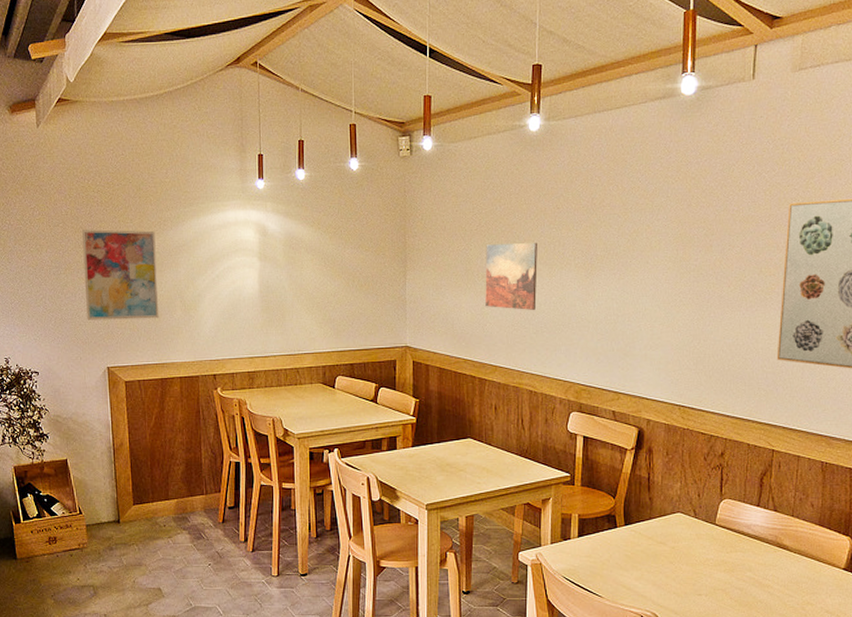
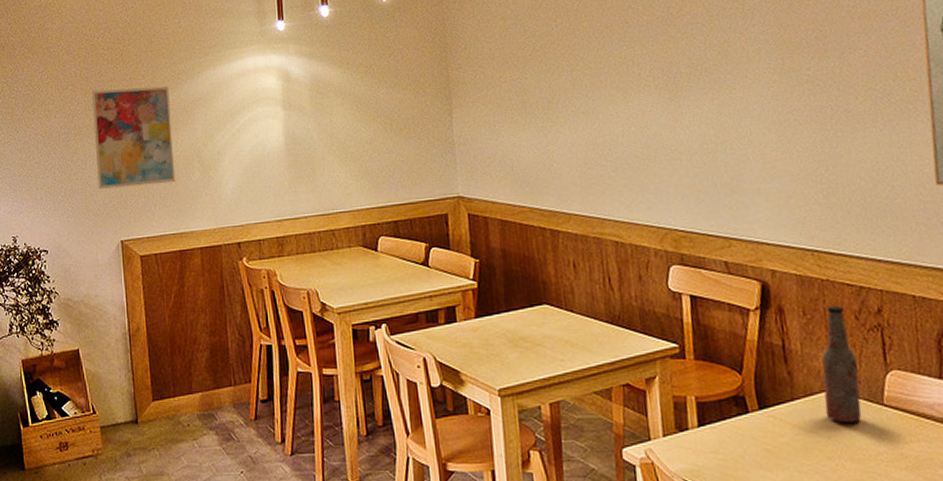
wall art: present [485,243,537,310] -> none [544,64,612,145]
bottle: none [673,449,700,538] -> present [821,305,862,424]

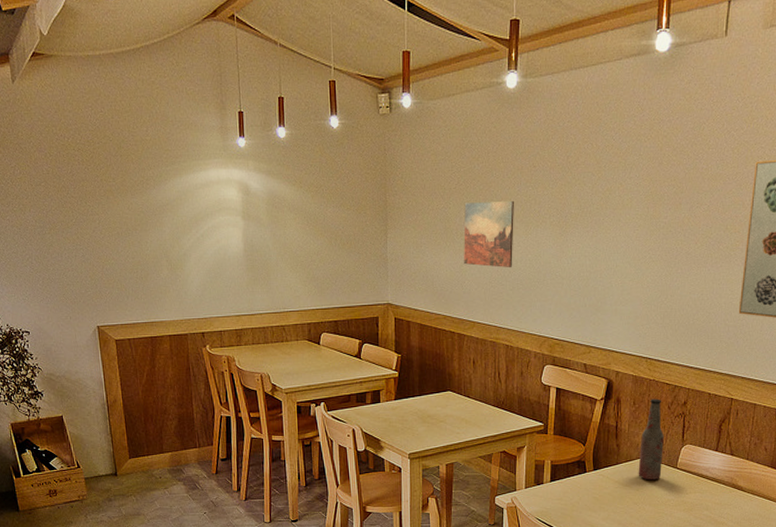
wall art: present [91,86,176,189] -> none [64,188,146,280]
wall art: none [544,64,612,145] -> present [463,201,514,268]

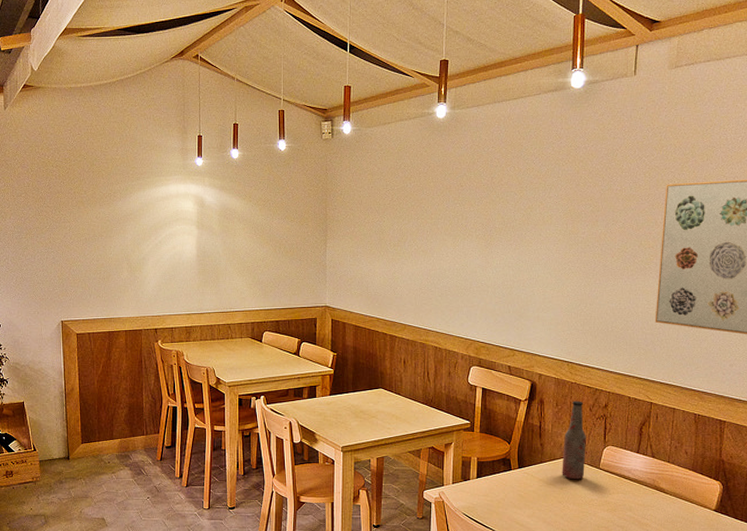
wall art: present [463,201,514,268] -> none [396,216,443,275]

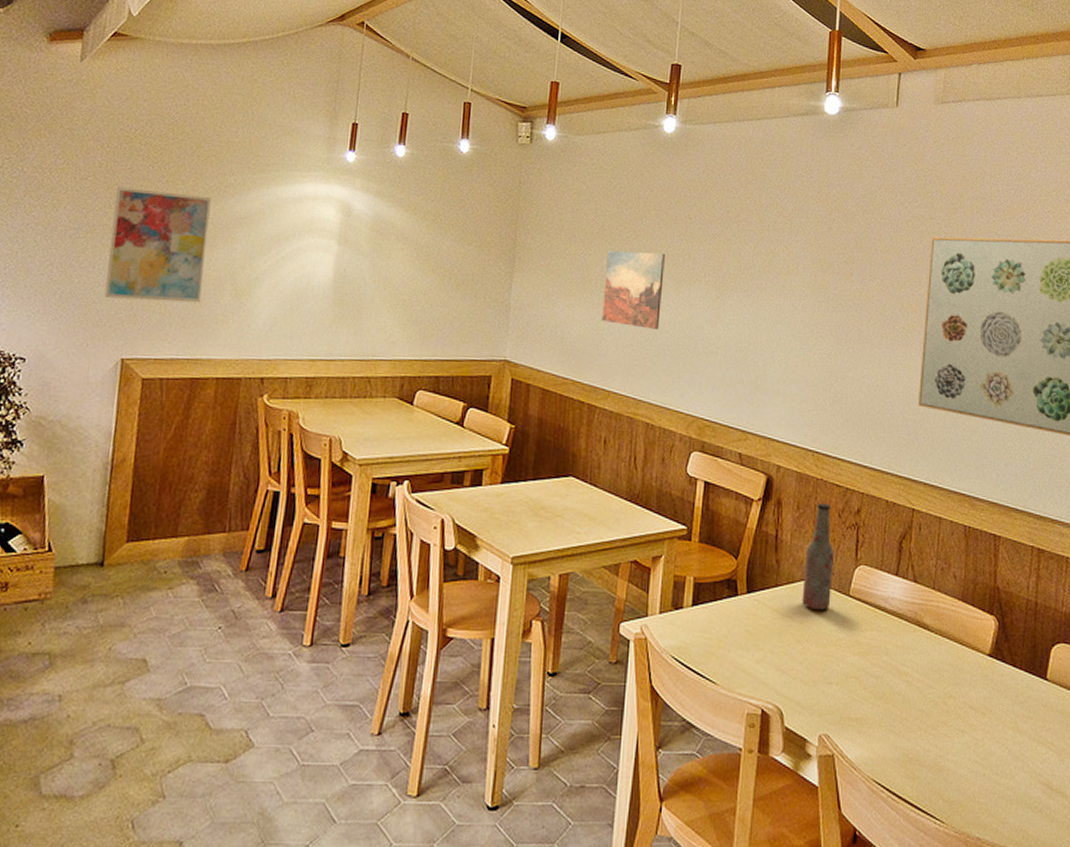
wall art: none [41,199,108,279] -> present [104,187,212,303]
wall art: none [396,216,443,275] -> present [602,250,665,329]

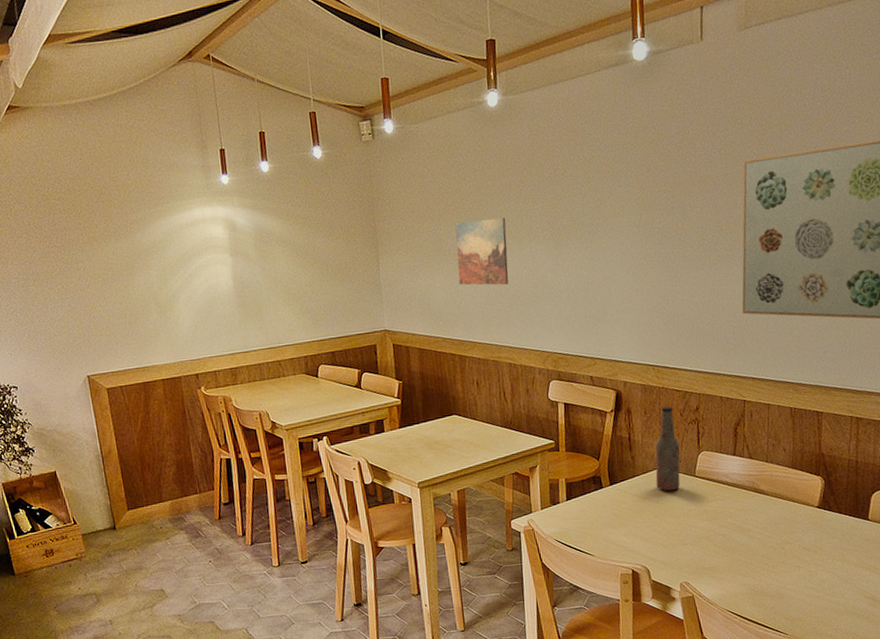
wall art: present [104,187,212,303] -> none [46,235,135,330]

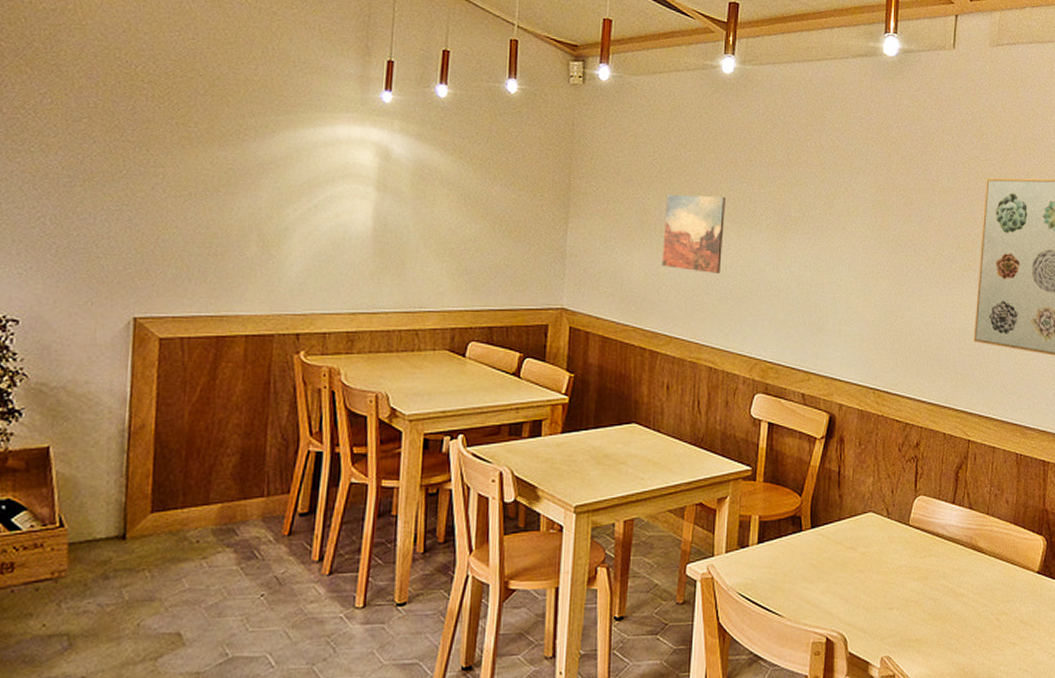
bottle: present [655,406,680,492] -> none [864,438,894,541]

